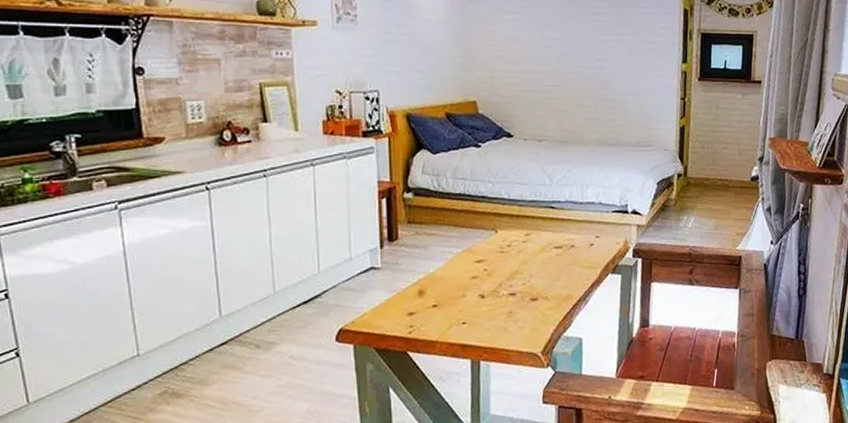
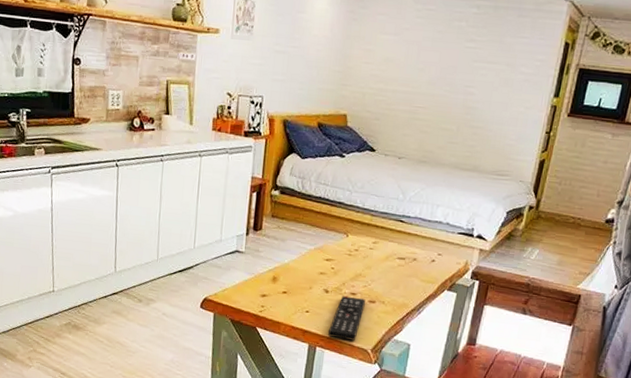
remote control: none [491,297,527,347] -> present [328,295,366,341]

